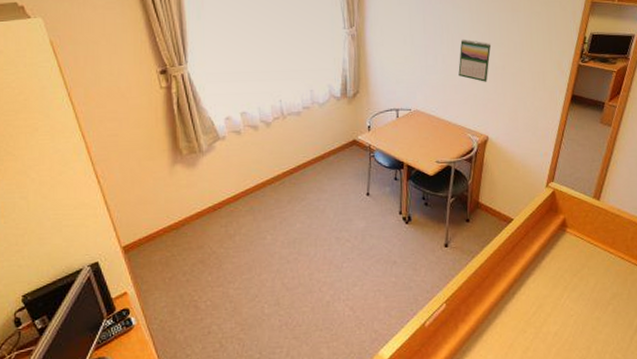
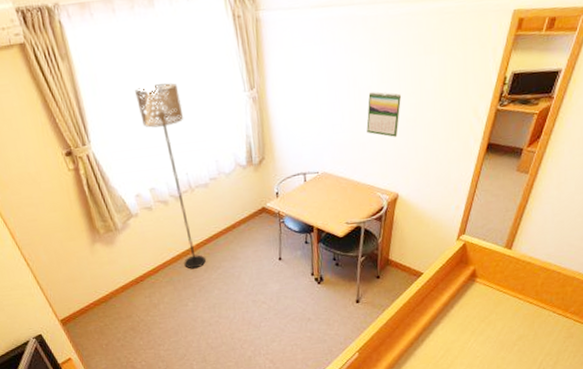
floor lamp: none [239,15,290,199] -> present [135,83,206,269]

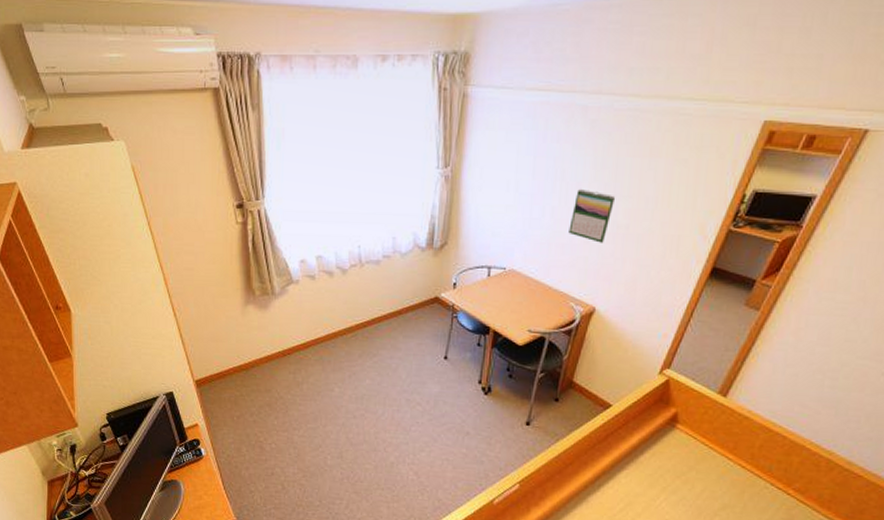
floor lamp: present [135,83,206,269] -> none [321,148,368,352]

